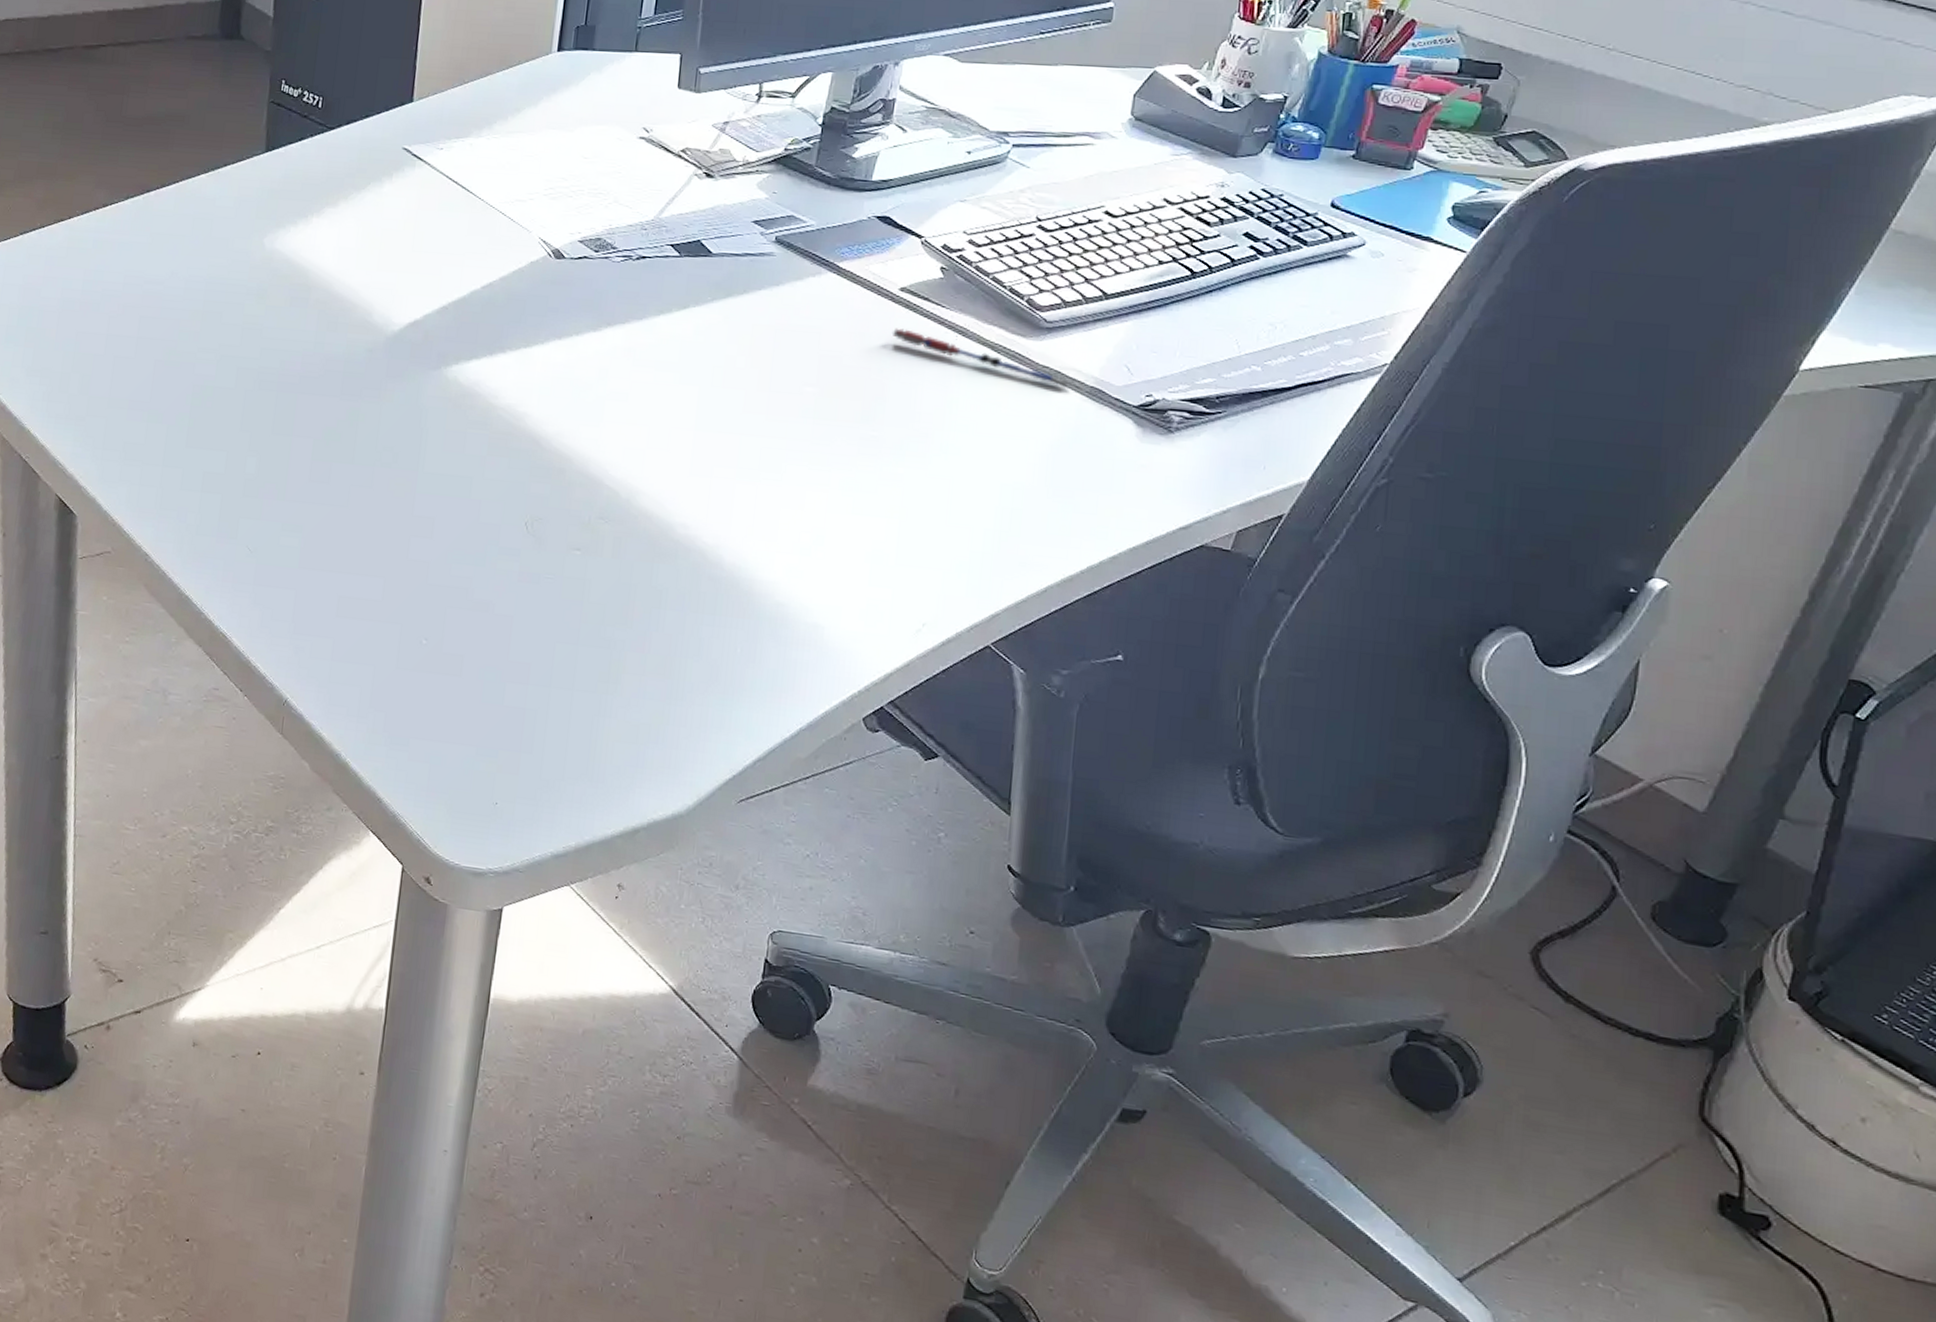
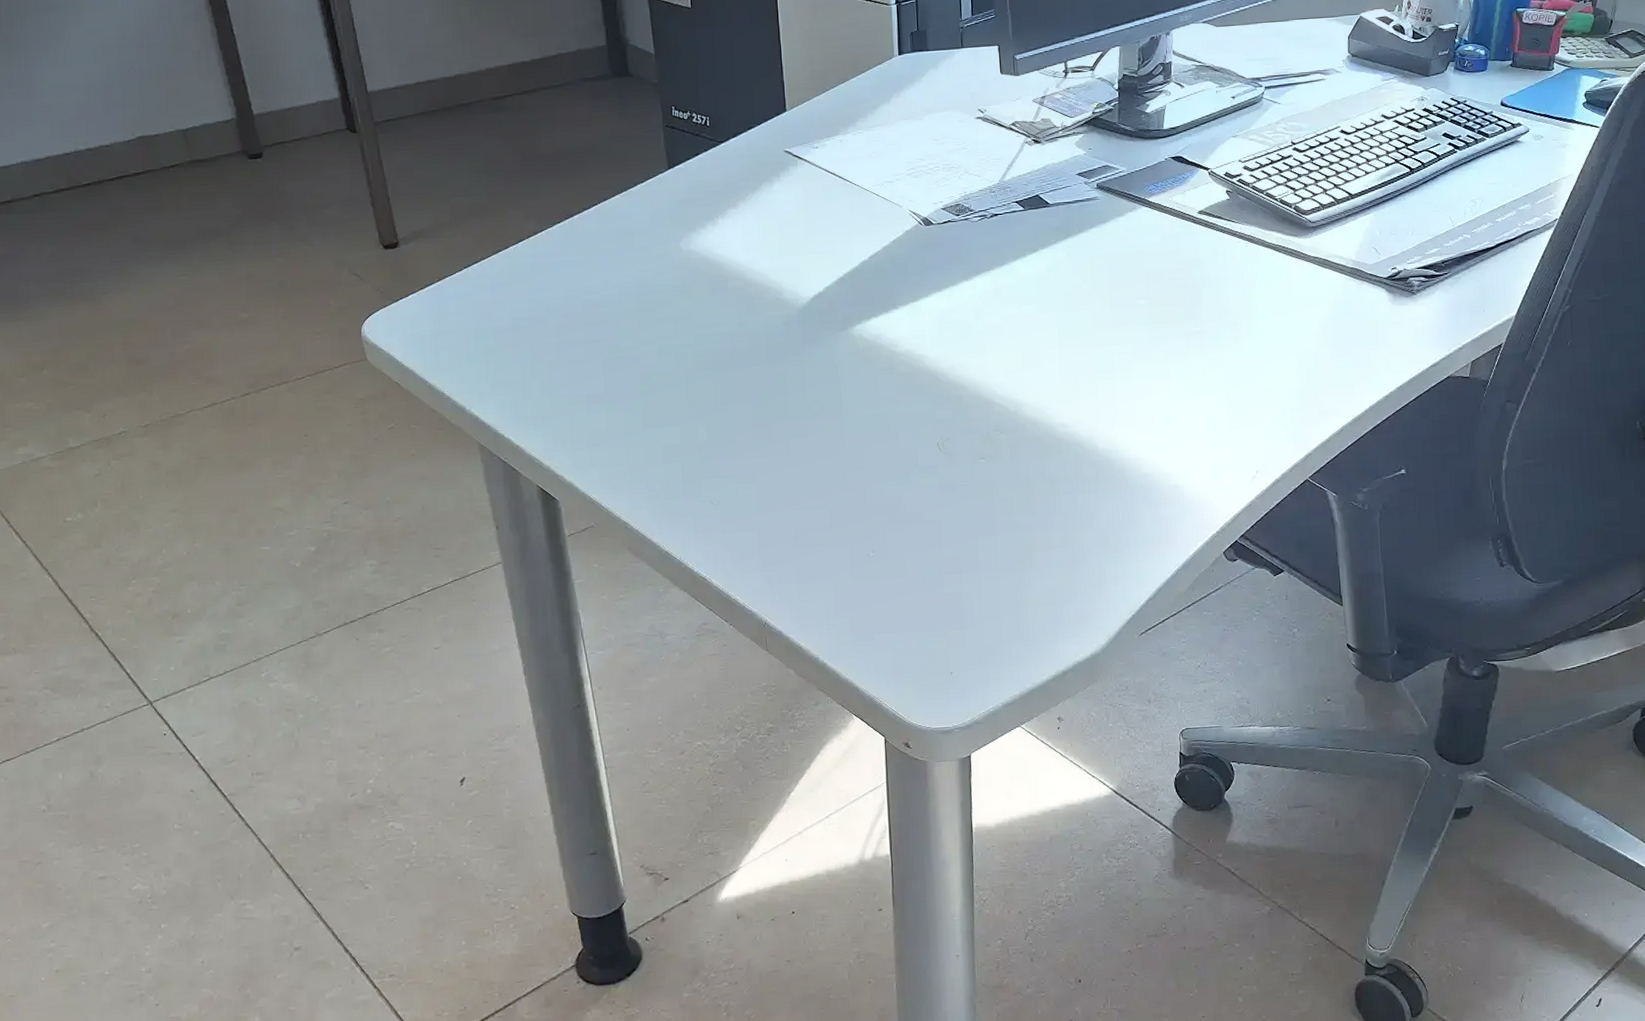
pen: present [891,328,1069,388] -> none [1197,243,1335,272]

